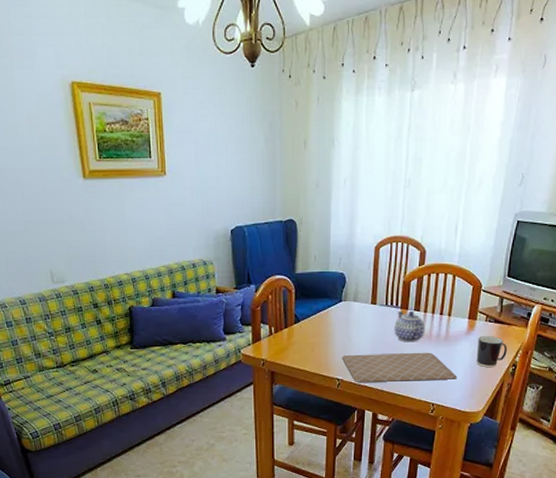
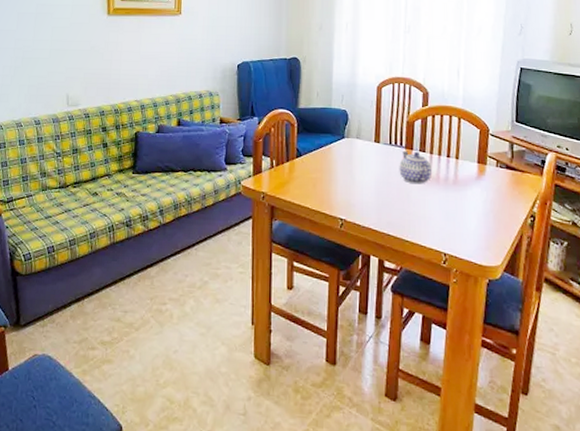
placemat: present [342,352,457,382] -> none [345,193,470,228]
mug: present [476,335,507,368] -> none [489,181,523,218]

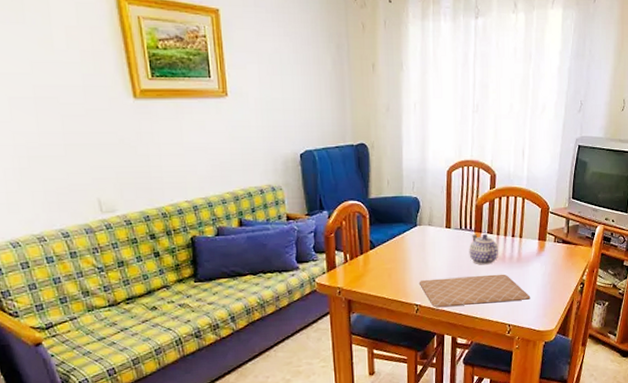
placemat: none [345,193,470,228] -> present [420,274,531,307]

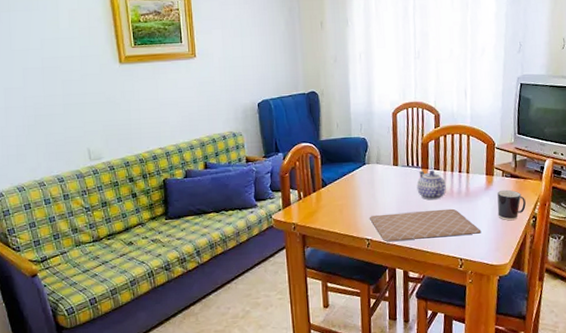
mug: none [547,255,575,287] -> present [497,189,526,221]

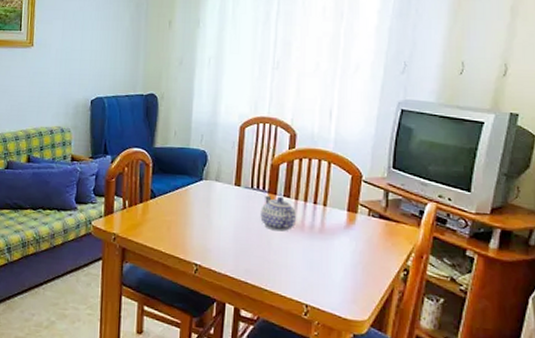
placemat: present [370,208,482,241] -> none [201,238,336,279]
mug: present [497,189,526,221] -> none [358,231,396,270]

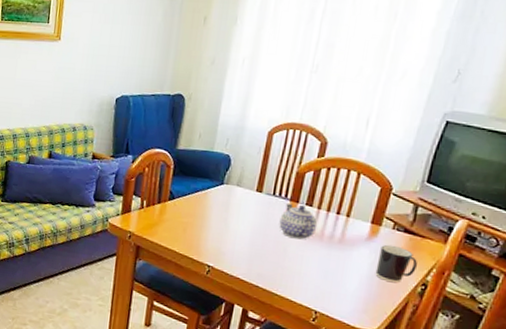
mug: none [358,231,396,270] -> present [375,244,417,283]

